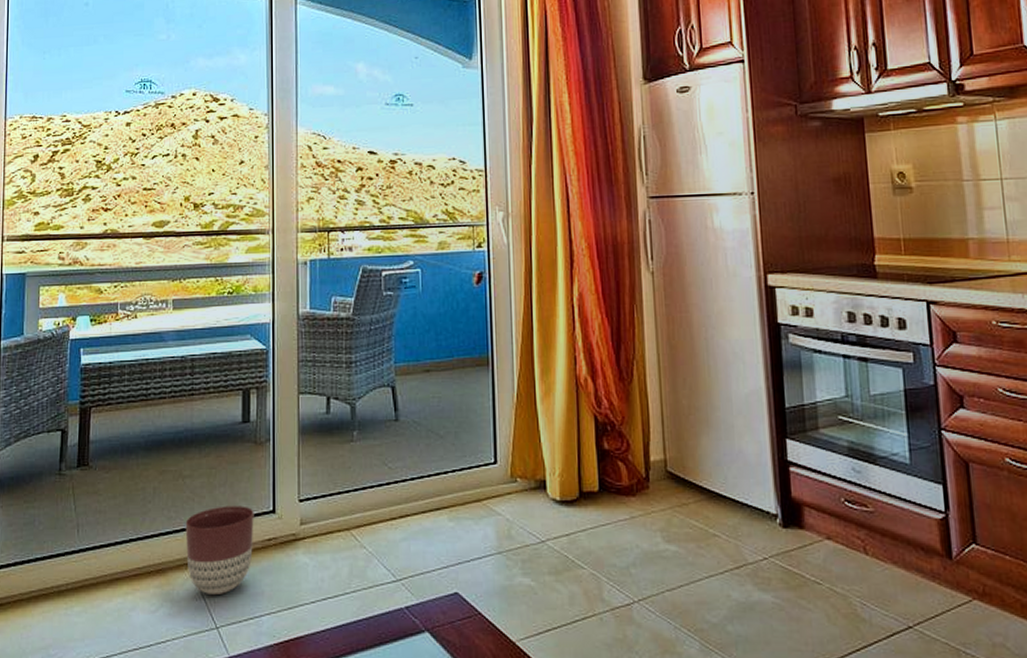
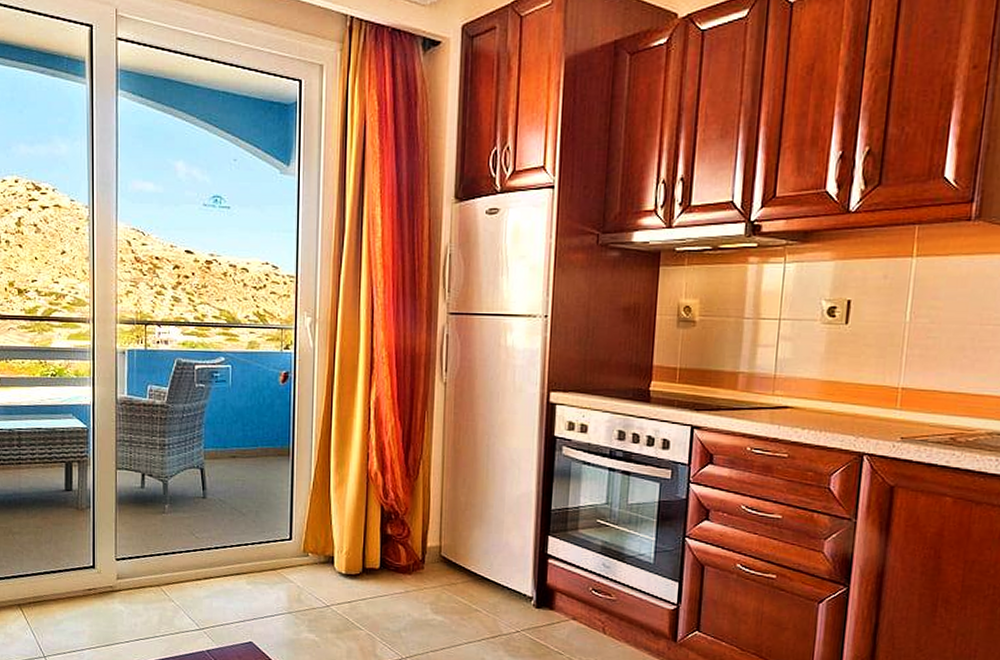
planter: present [185,506,254,596] -> none [15,559,76,631]

